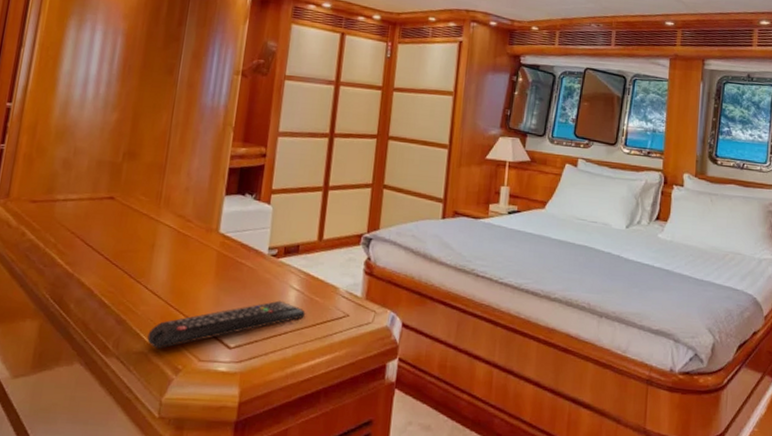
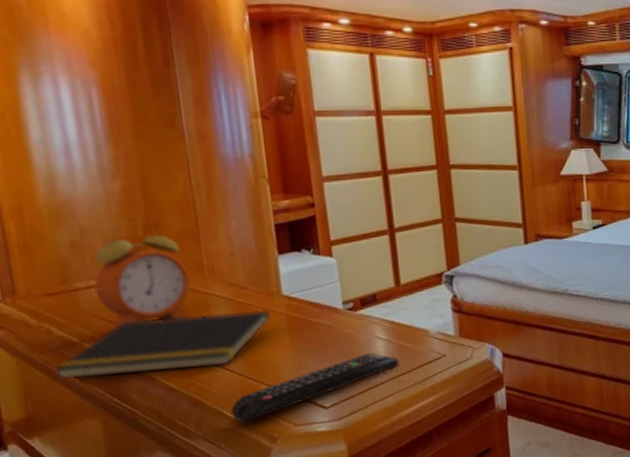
notepad: none [16,235,205,290] -> present [54,310,272,379]
alarm clock: none [69,148,149,241] -> present [93,220,191,330]

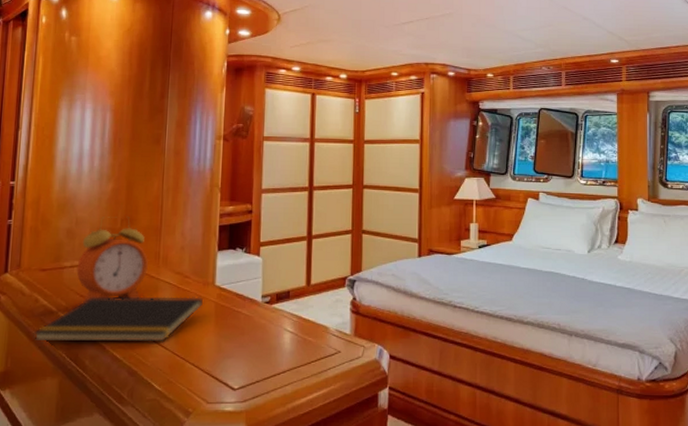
remote control: present [231,353,400,423] -> none [158,343,301,396]

